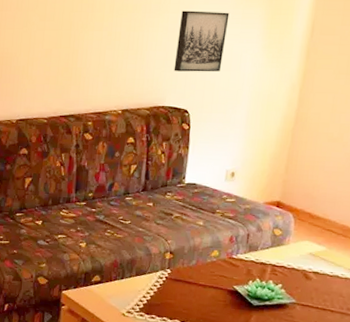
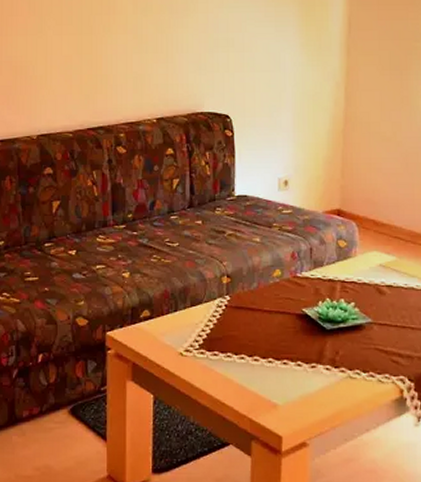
wall art: present [173,10,230,72] -> none [209,9,262,74]

